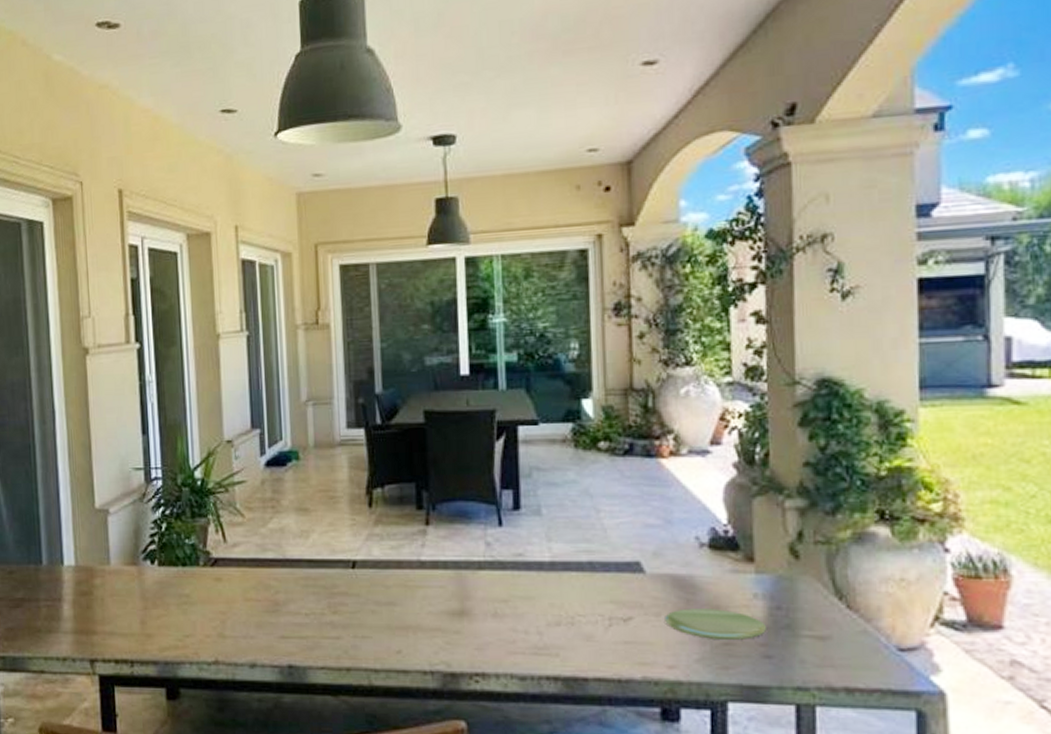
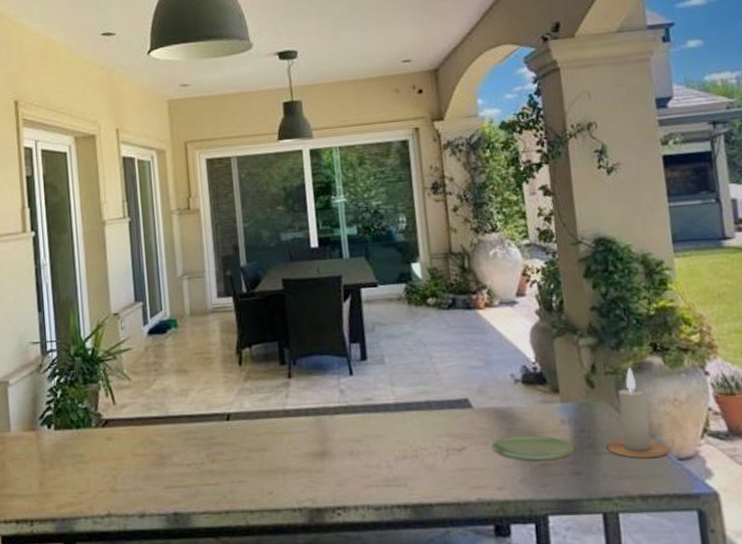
candle: none [808,538,889,647] -> present [607,368,671,459]

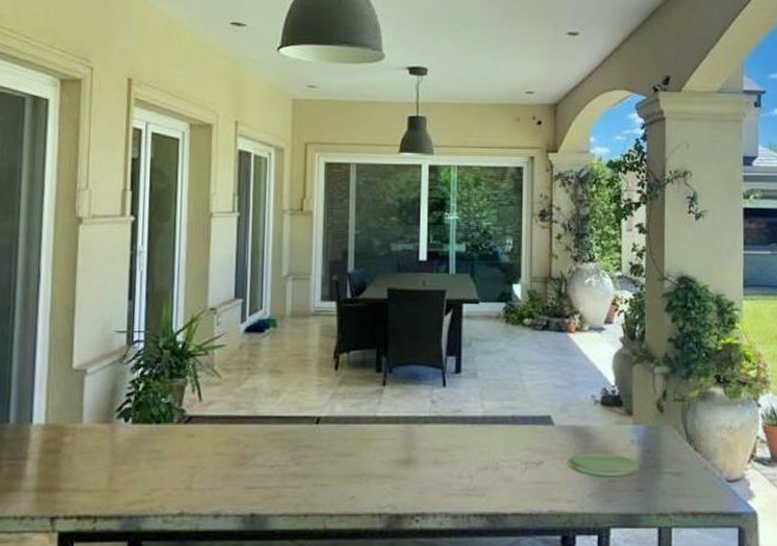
candle: present [607,368,671,459] -> none [668,396,722,480]

